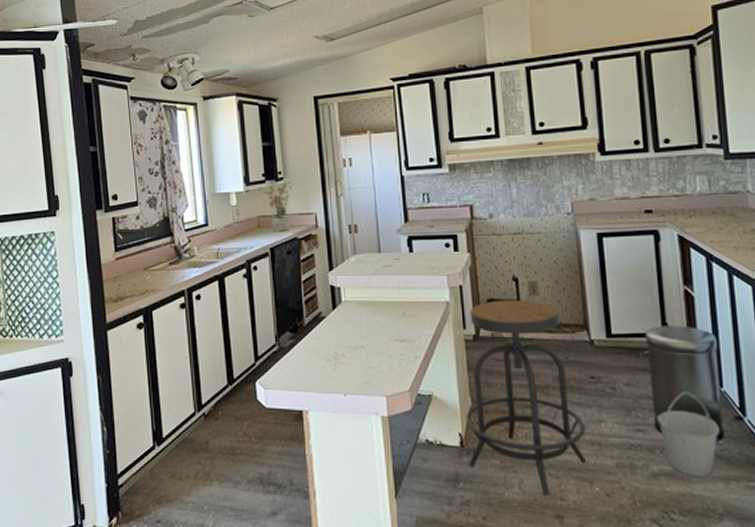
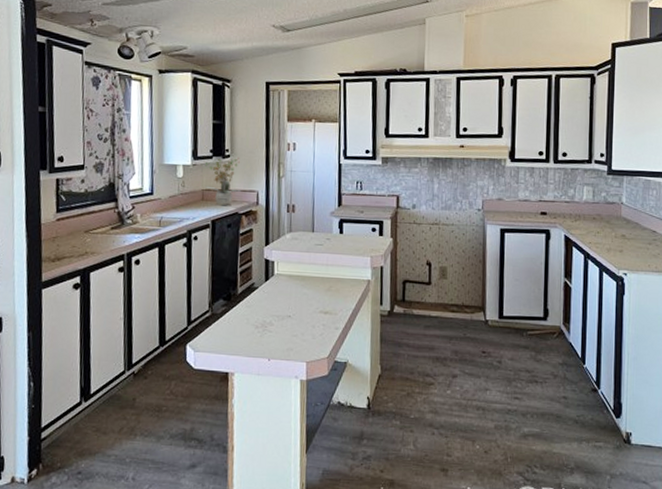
bar stool: present [466,300,587,497] -> none [373,281,474,453]
pedal bin: present [644,325,724,446] -> none [529,311,585,413]
bucket: present [657,391,719,476] -> none [531,367,578,437]

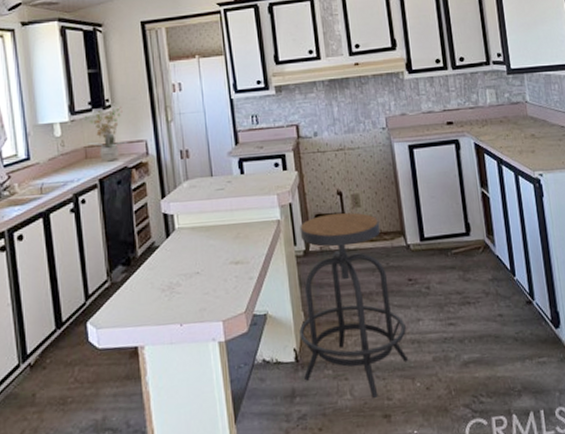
bar stool: none [373,281,474,453] -> present [299,212,409,399]

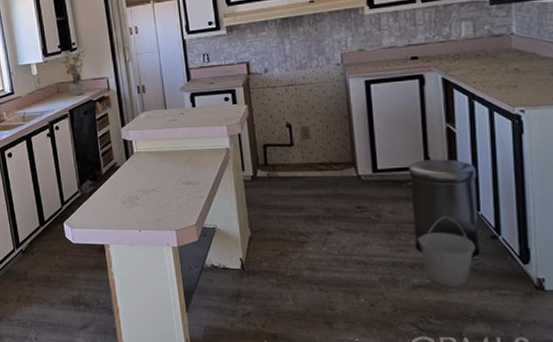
bar stool: present [299,212,409,399] -> none [246,143,354,308]
pedal bin: none [451,224,519,330] -> present [408,159,480,262]
bucket: none [464,283,515,360] -> present [417,216,475,287]

